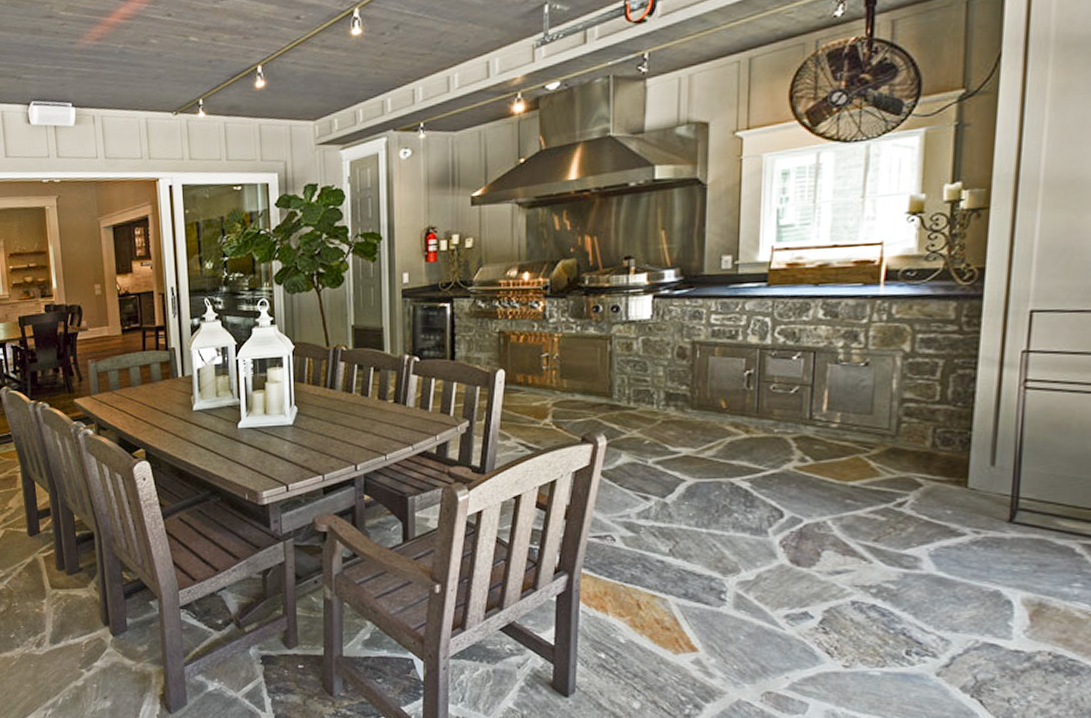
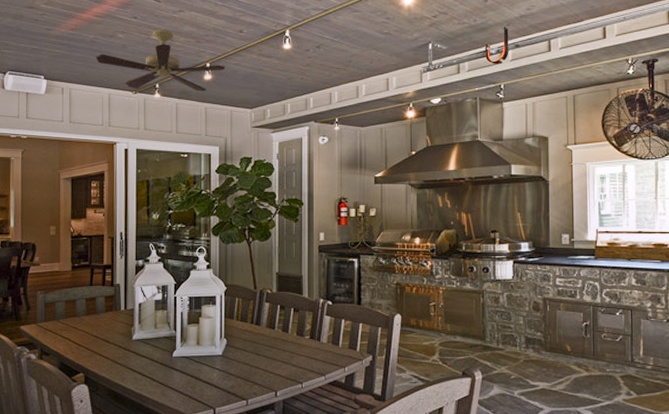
ceiling fan: none [128,26,281,109] -> present [96,29,226,92]

